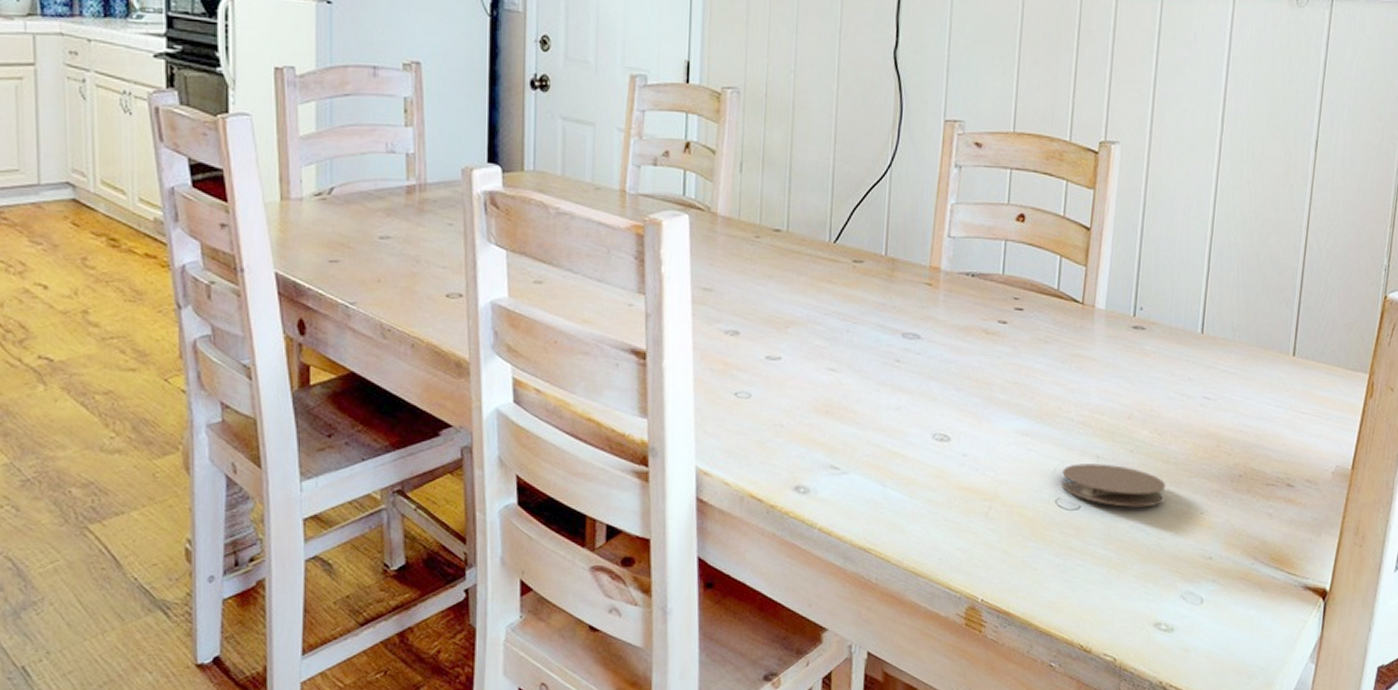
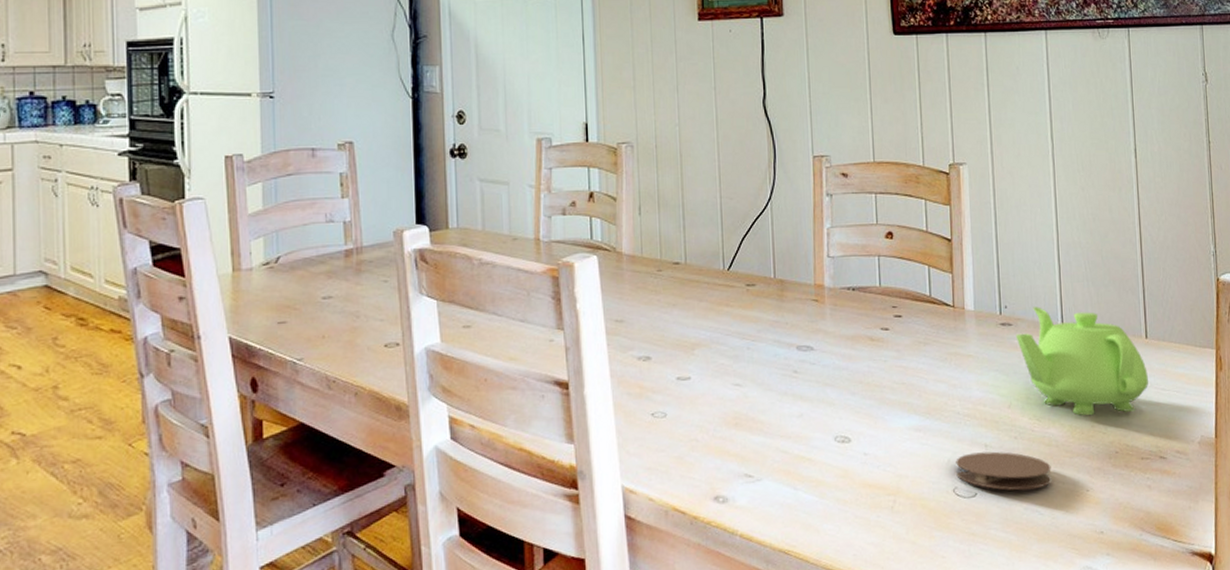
teapot: none [1147,311,1289,435] -> present [1015,306,1148,416]

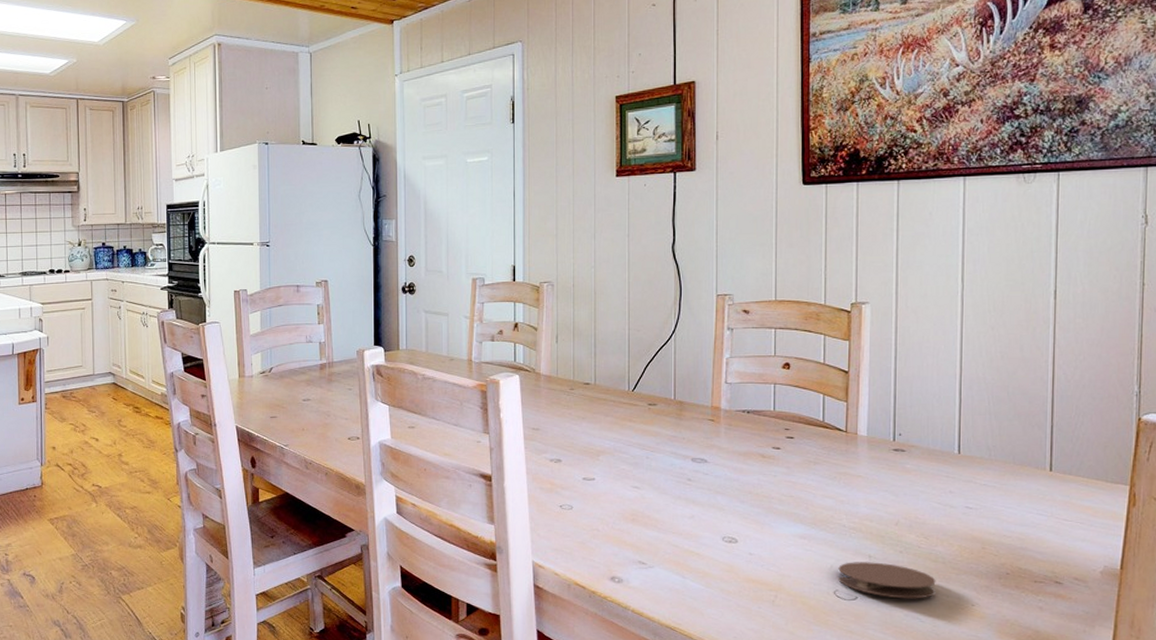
teapot: present [1015,306,1148,416] -> none [908,436,1049,539]

